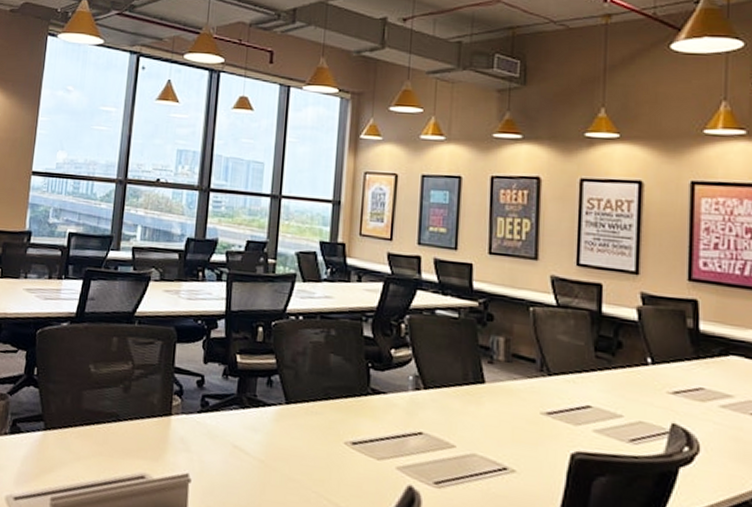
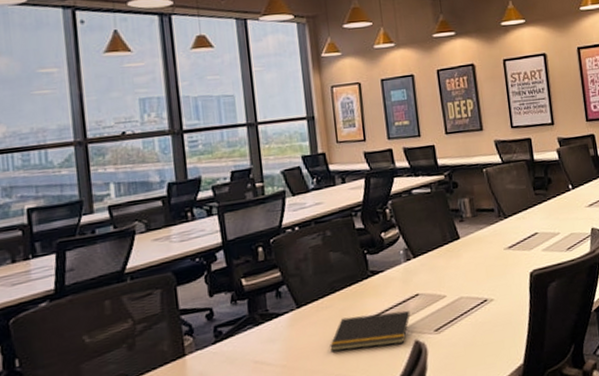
notepad: none [312,431,408,484] -> present [330,310,410,352]

